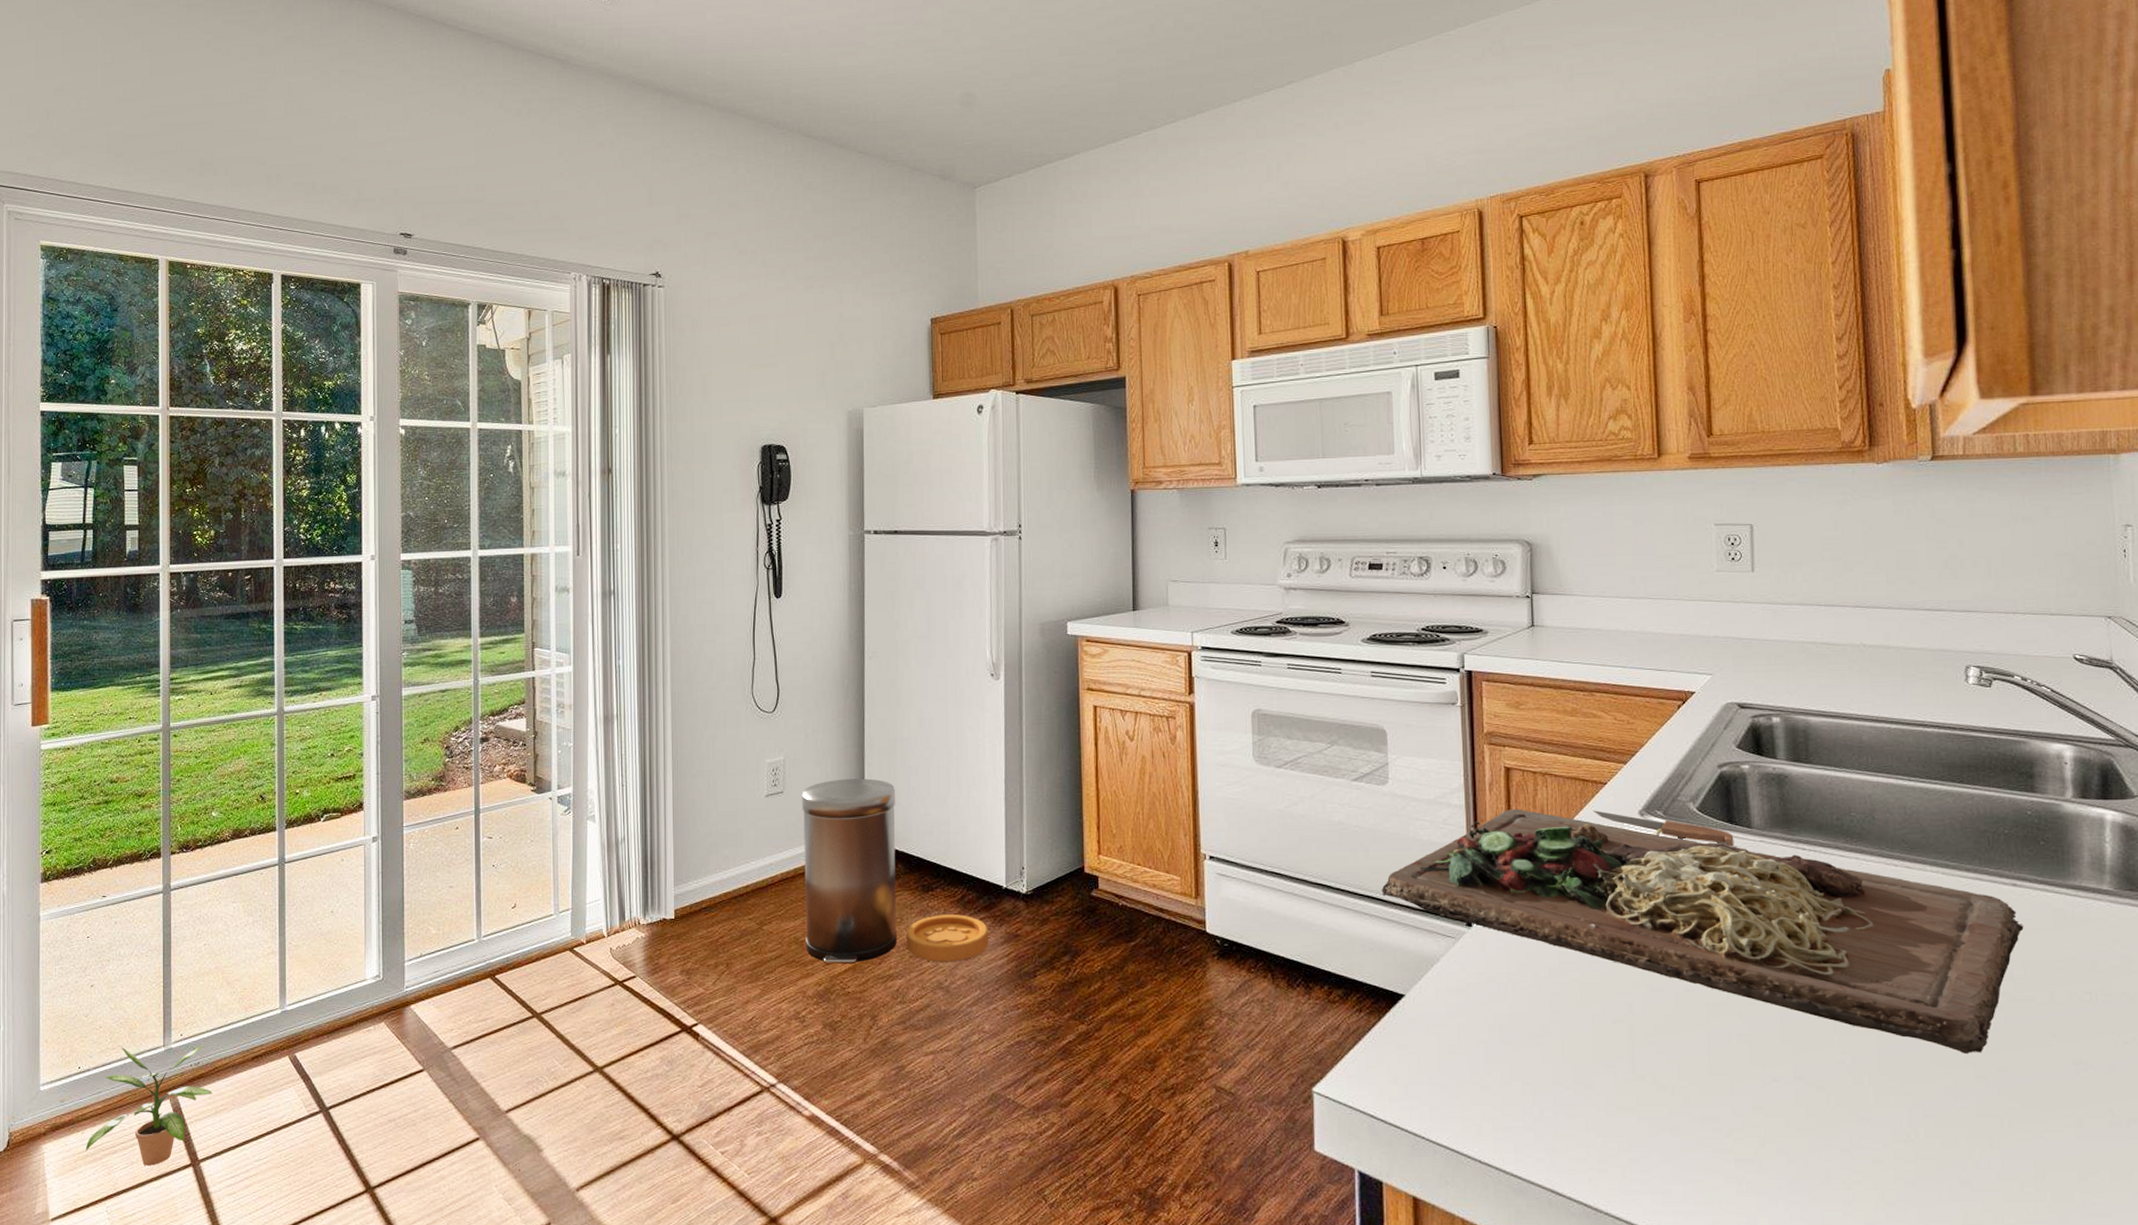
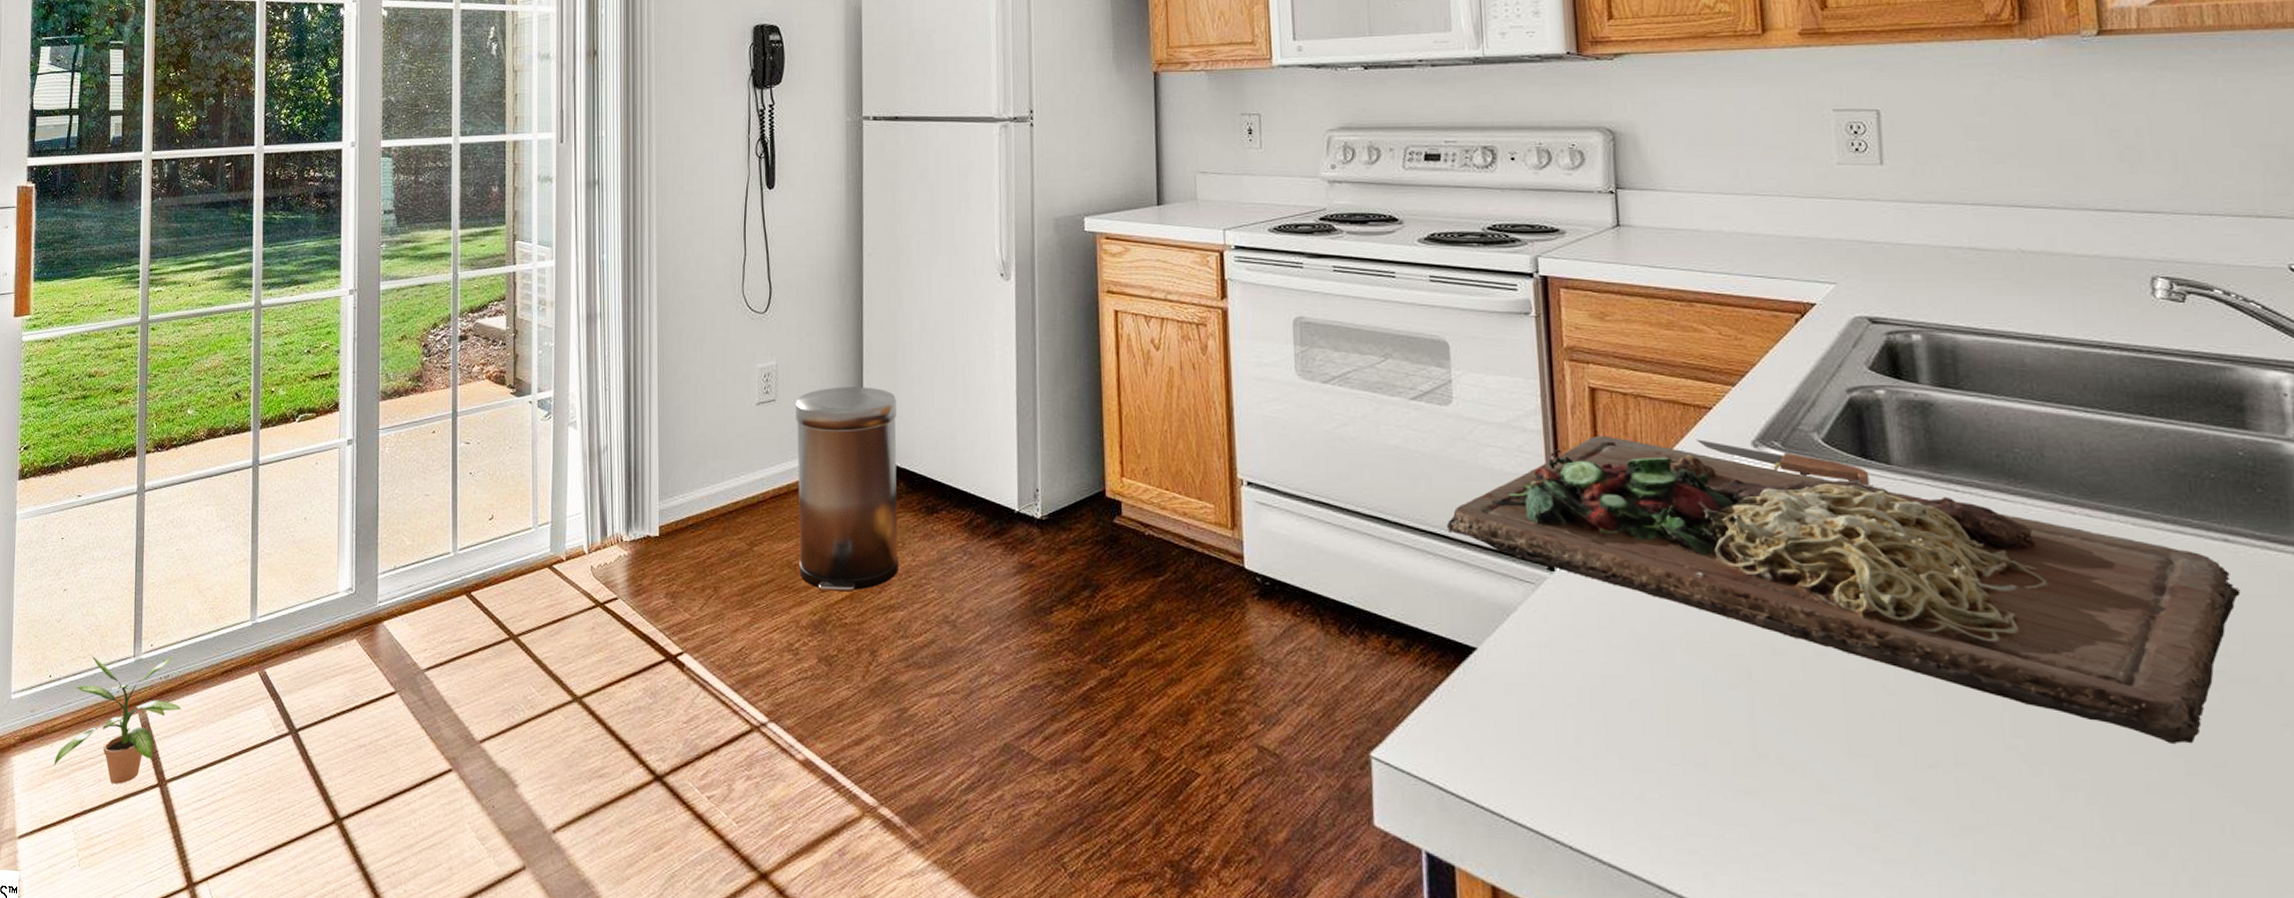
pet bowl: present [906,915,989,962] -> none [909,540,1000,593]

